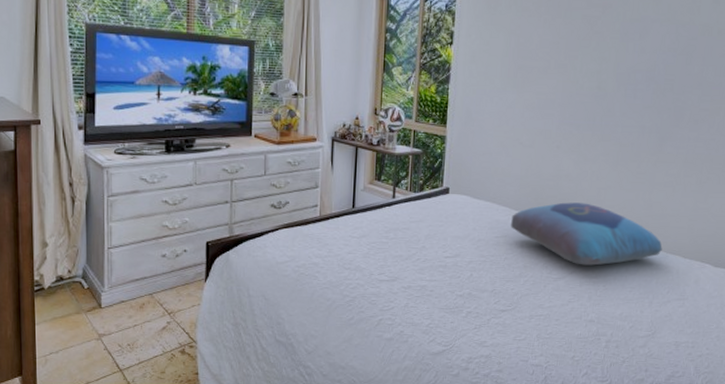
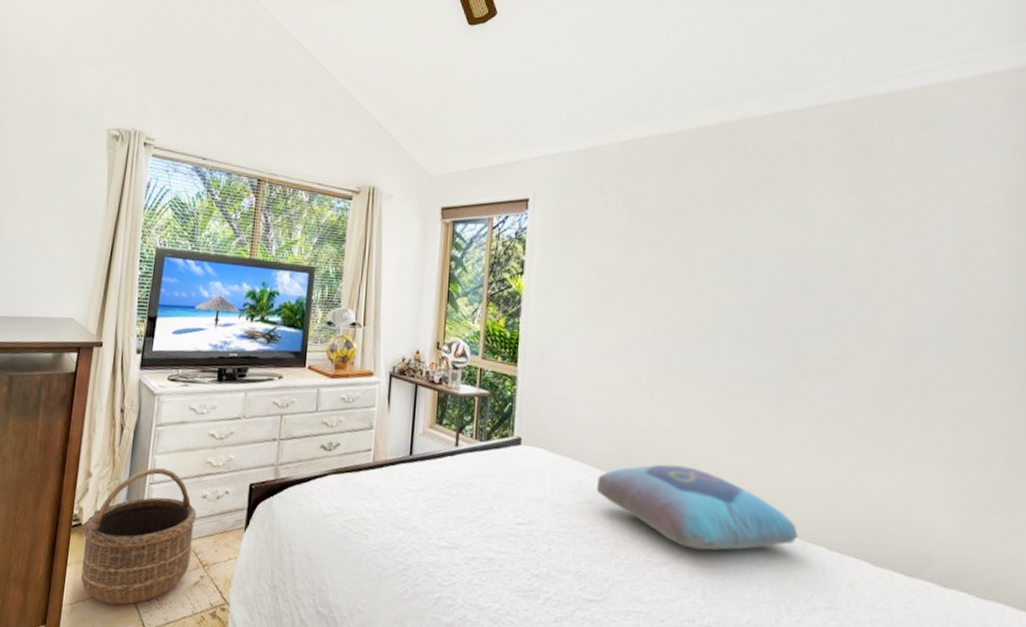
basket: none [46,234,157,353] -> present [81,467,196,605]

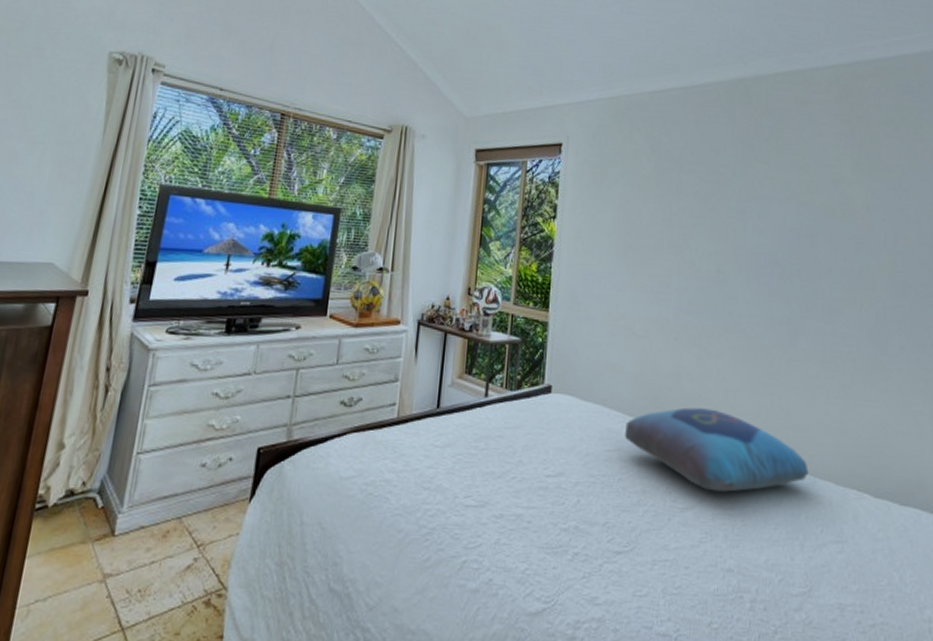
basket: present [81,467,196,605] -> none [42,434,193,601]

